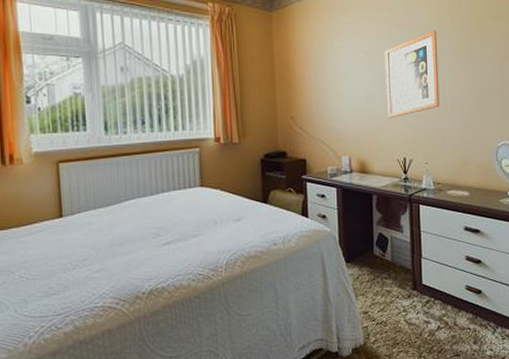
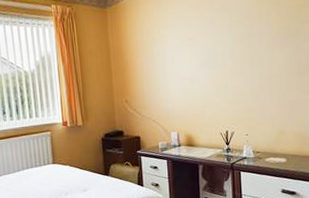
wall art: present [384,30,440,119] -> none [207,12,259,97]

